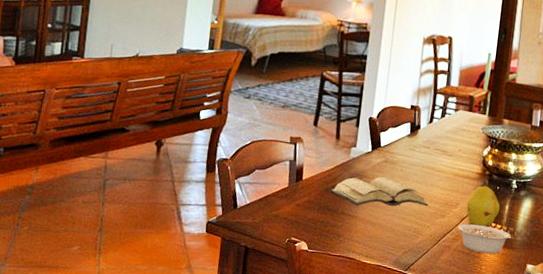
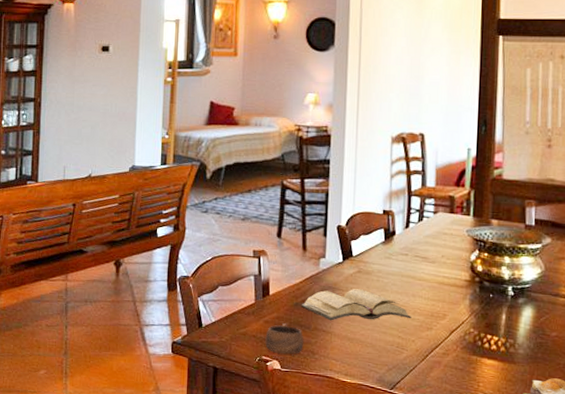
cup: none [295,207,331,237] -> present [265,323,304,355]
legume: present [457,224,513,254] -> none [447,337,513,370]
fruit: present [466,185,500,227] -> none [455,293,496,340]

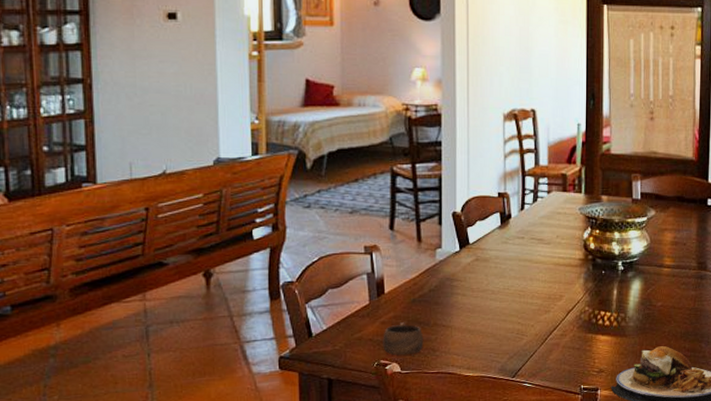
diary: present [301,289,412,321] -> none [419,278,530,314]

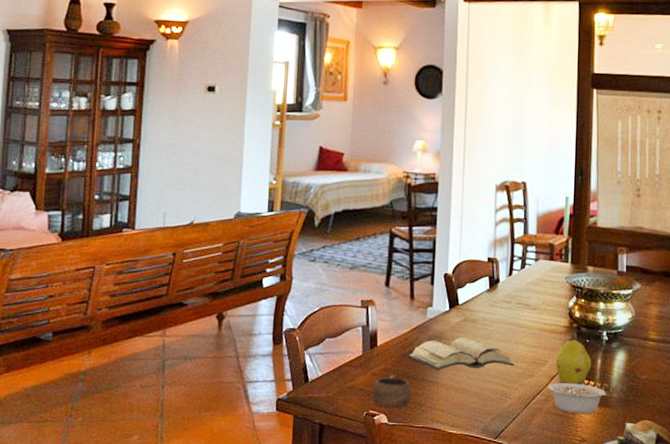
diary: none [419,278,530,314] -> present [408,337,515,371]
legume: none [564,315,624,346] -> present [547,383,608,415]
fruit: none [571,271,608,317] -> present [555,339,592,385]

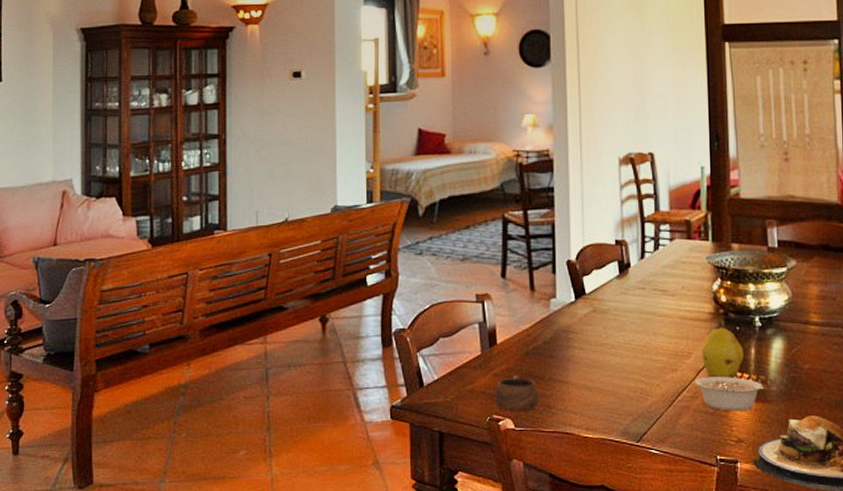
diary: present [408,337,515,371] -> none [532,331,655,369]

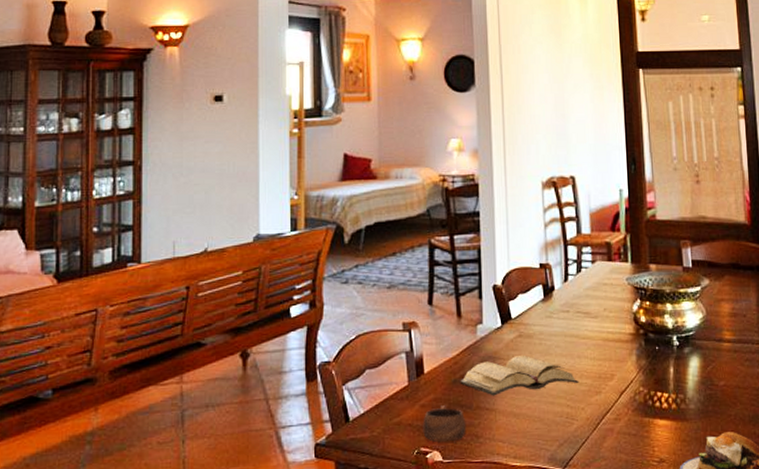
diary: none [532,331,655,369] -> present [460,355,579,396]
legume: present [694,377,766,412] -> none [617,397,684,432]
fruit: present [701,326,744,378] -> none [623,347,664,399]

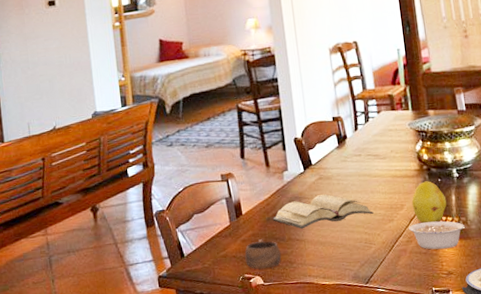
legume: none [617,397,684,432] -> present [408,221,467,250]
fruit: none [623,347,664,399] -> present [411,180,447,224]

